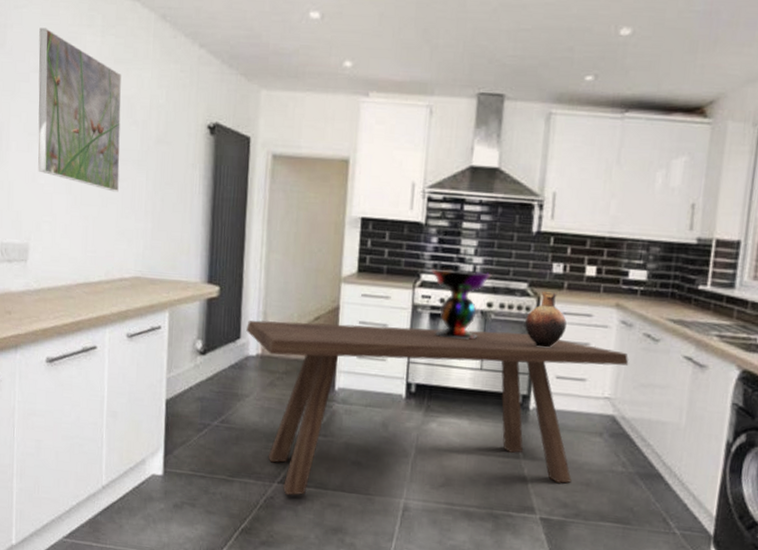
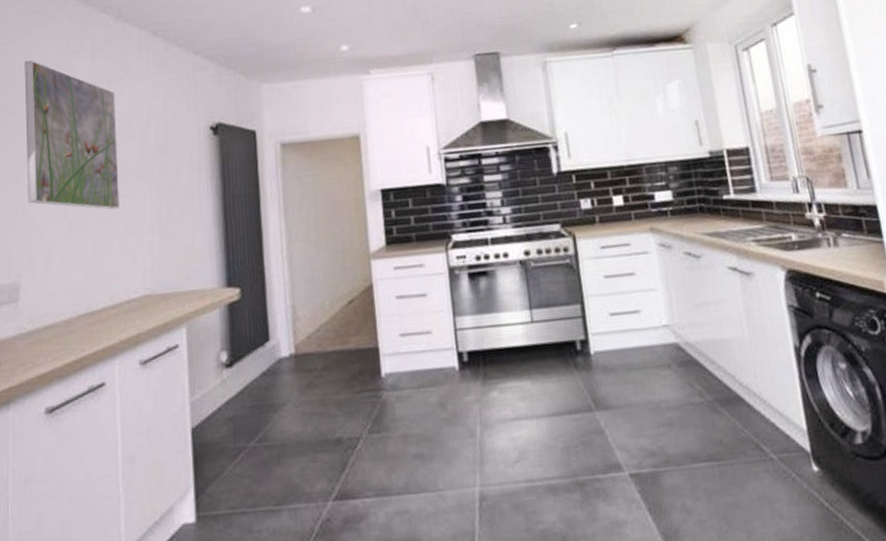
dining table: present [246,320,629,496] -> none [275,274,678,514]
decorative bowl: present [430,268,492,340] -> none [460,221,523,296]
ceramic pitcher: present [525,291,567,348] -> none [565,228,608,286]

